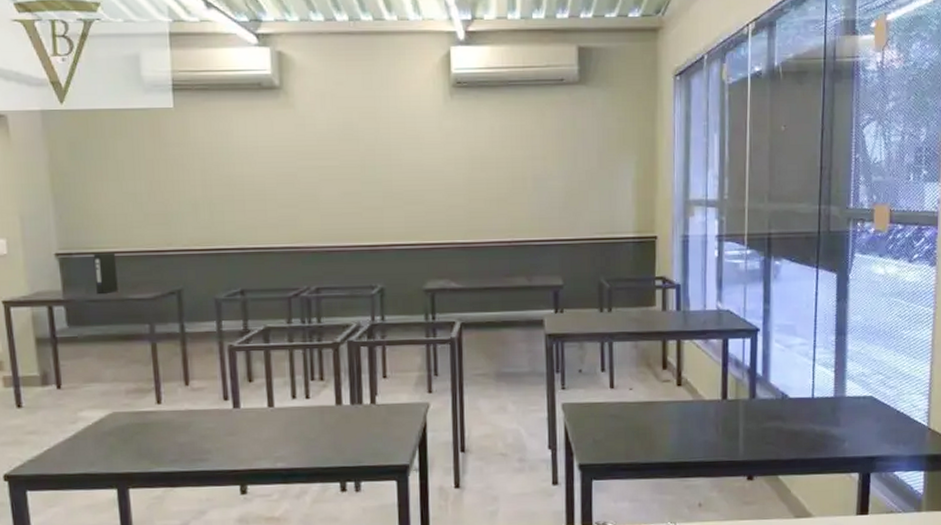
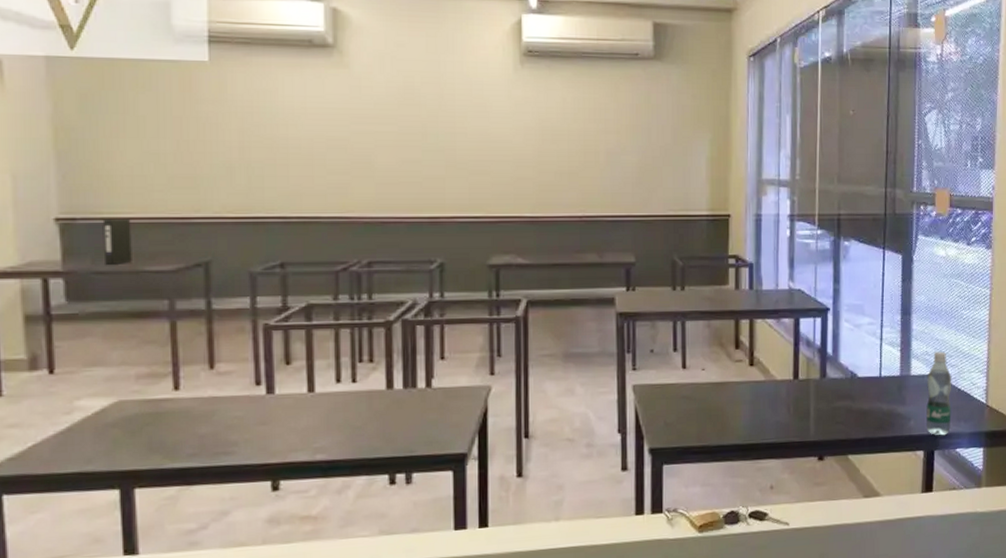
bottle: none [862,372,890,458] -> present [926,351,952,436]

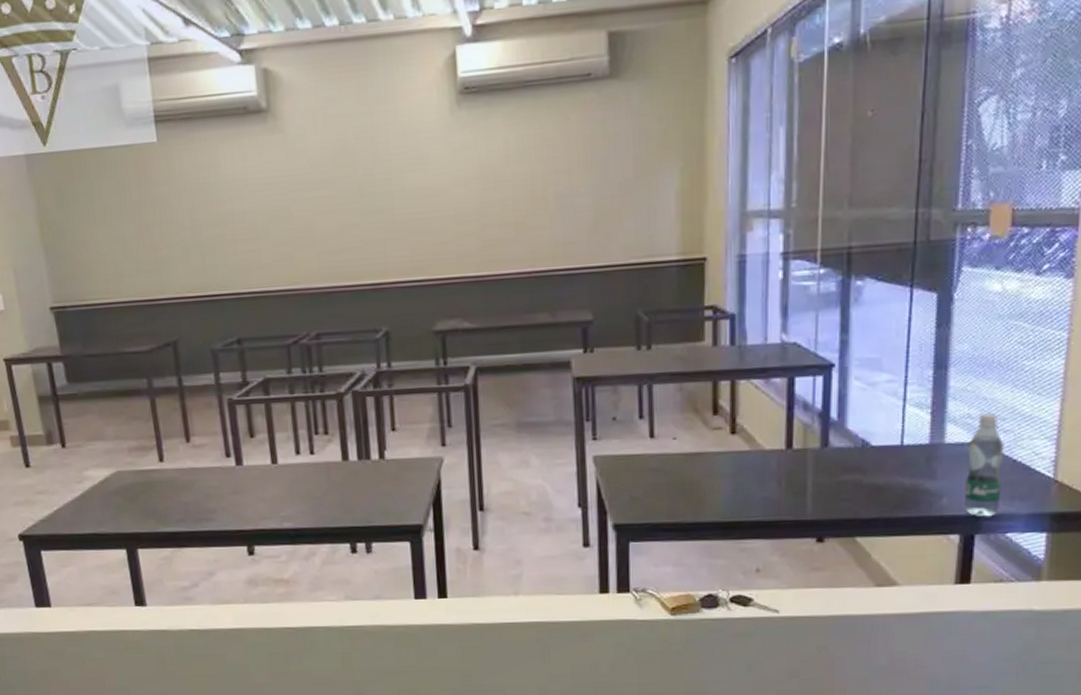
binder: present [102,218,132,264] -> none [86,303,114,348]

